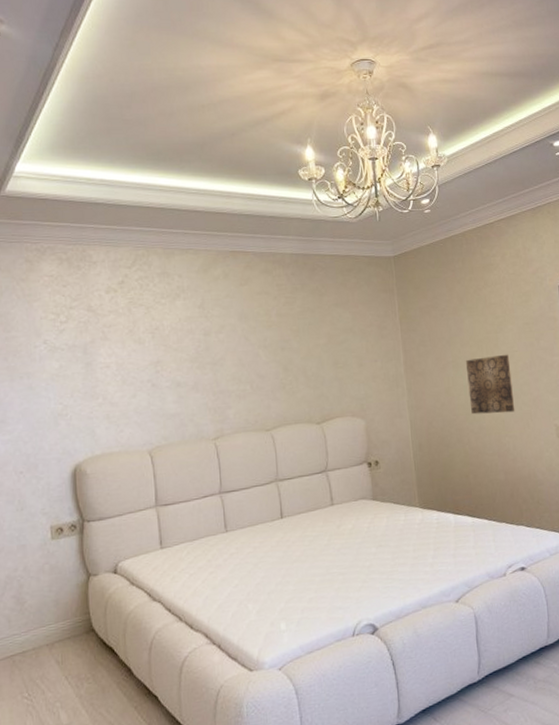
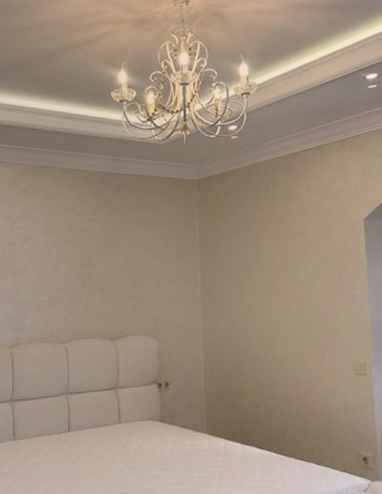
wall art: present [465,354,515,415] -> none [263,284,312,345]

